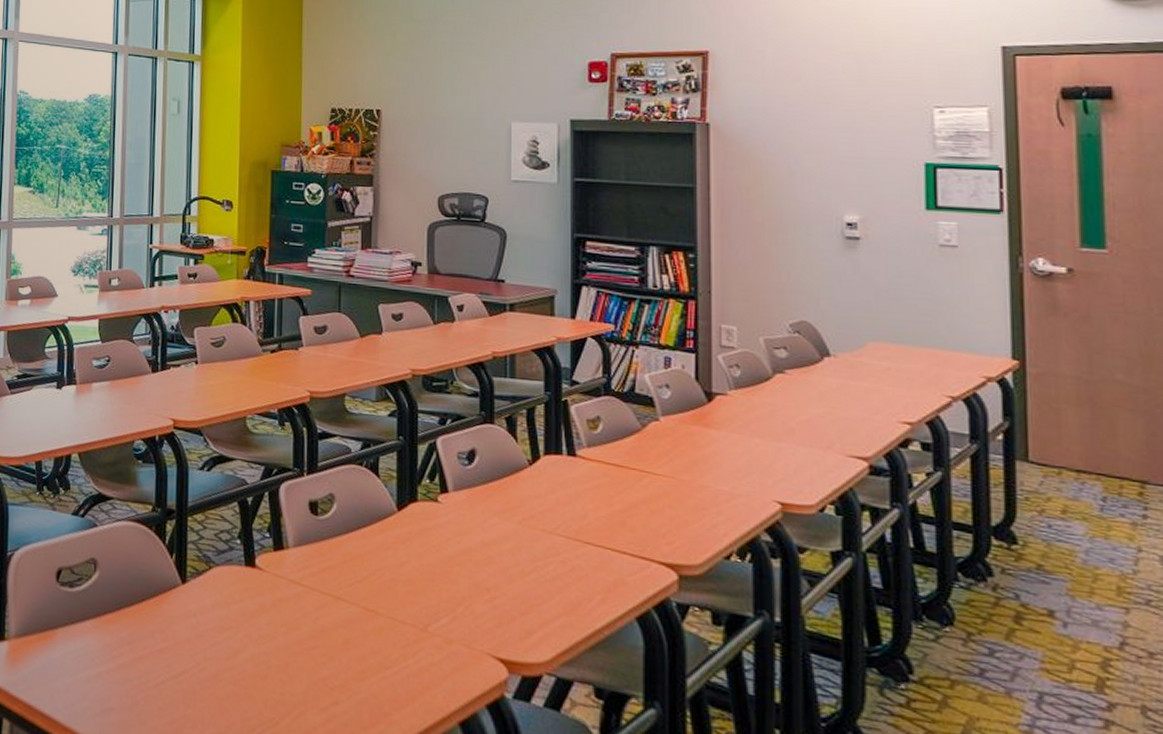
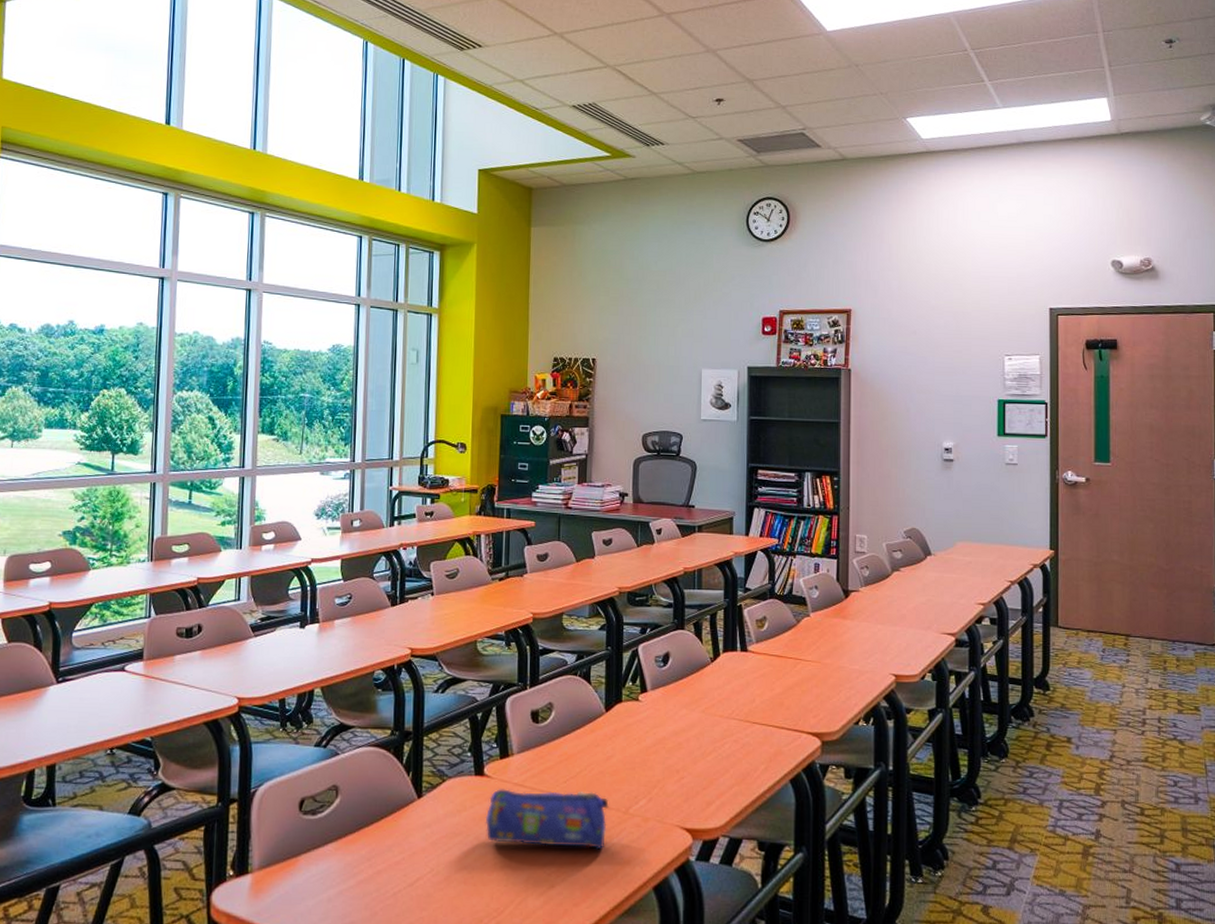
pencil case: none [257,584,403,669] -> present [485,789,609,850]

